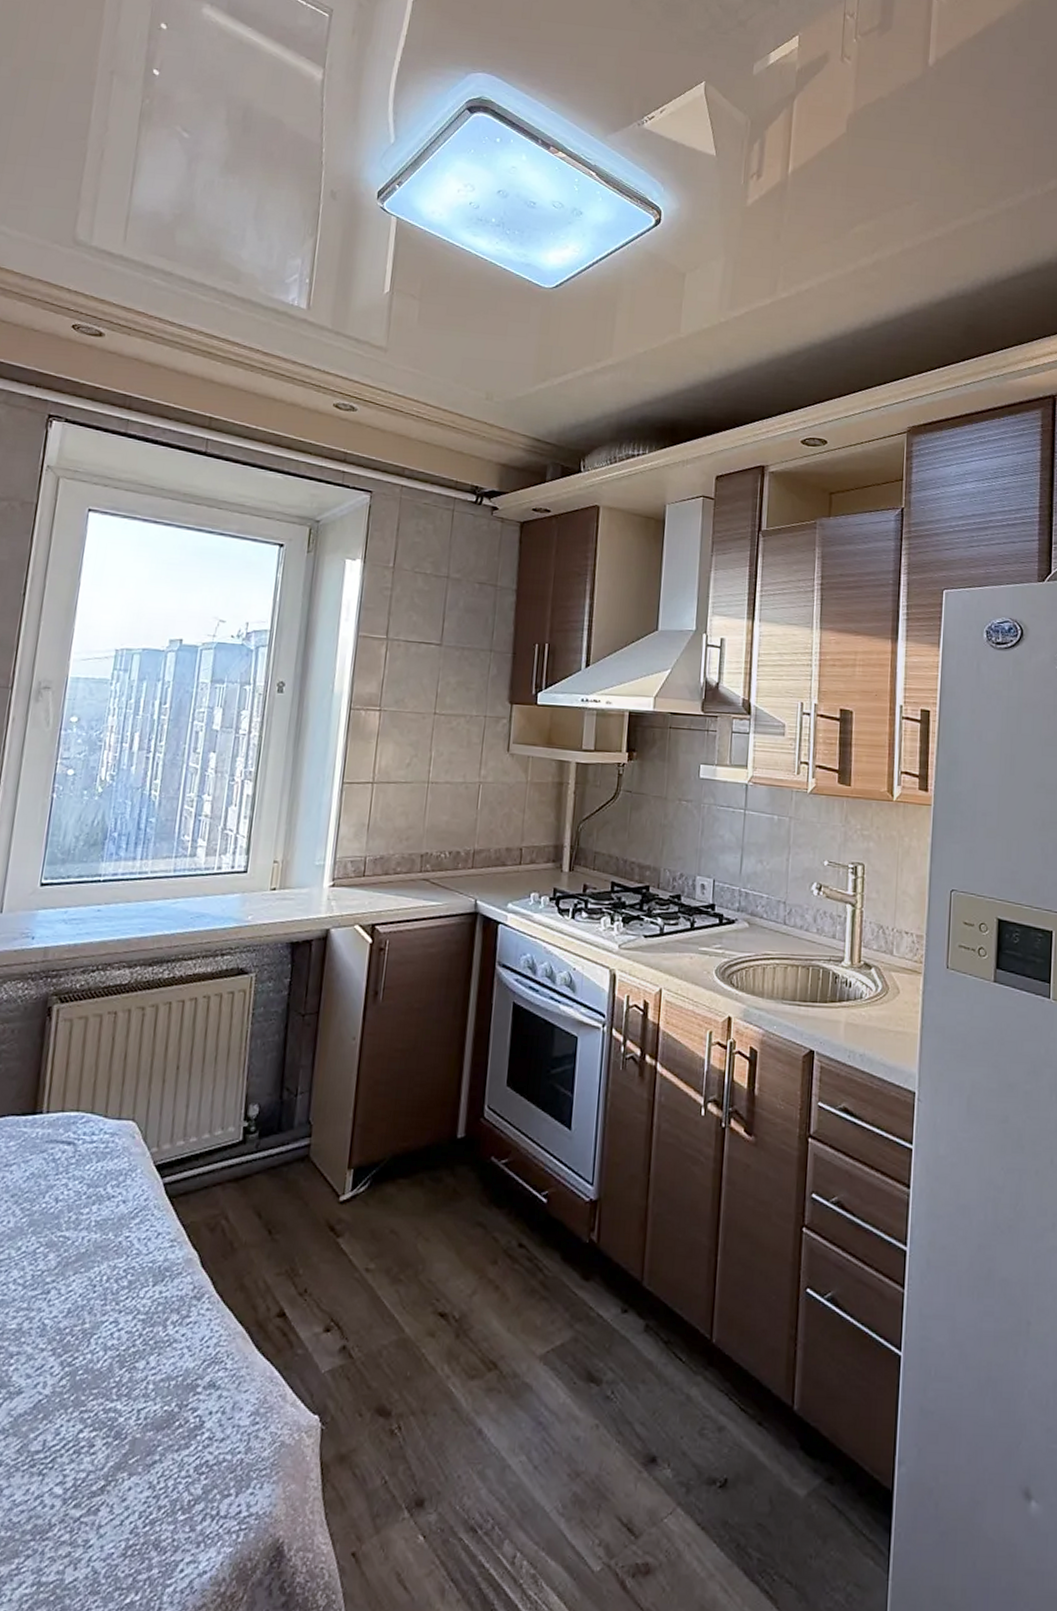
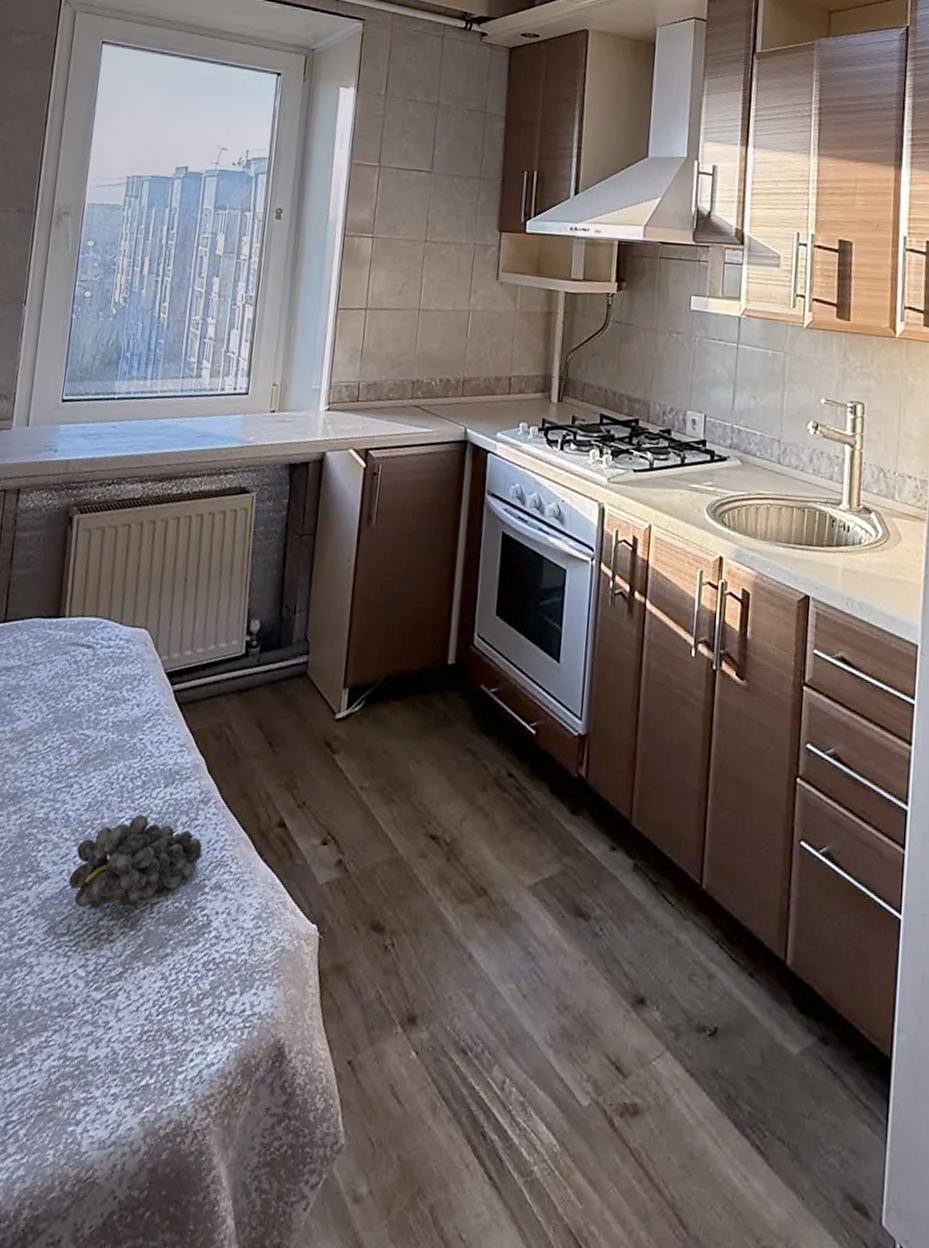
fruit: none [44,1315,195,1422] -> present [68,813,203,910]

